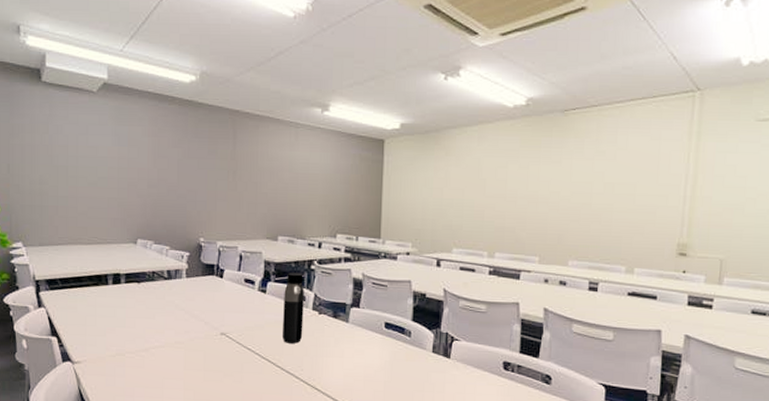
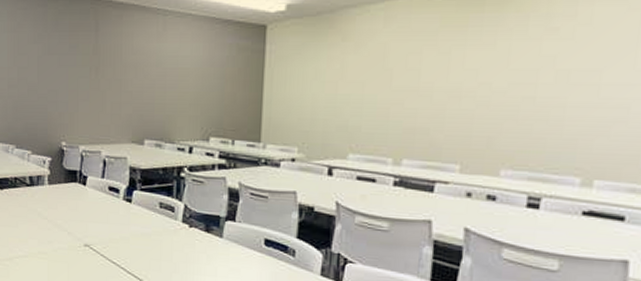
water bottle: present [282,272,304,344] -> none [148,180,173,259]

